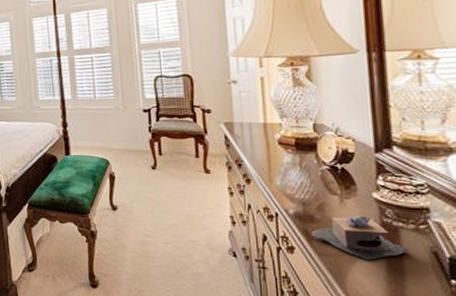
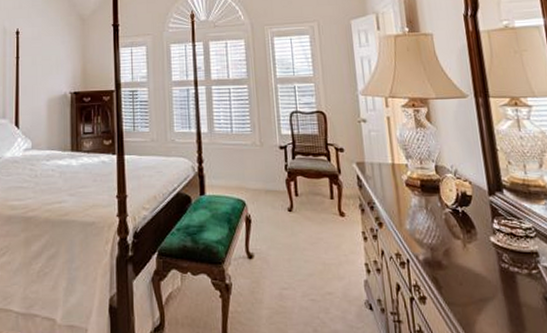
jewelry box: present [311,215,407,260] -> none [440,261,524,308]

